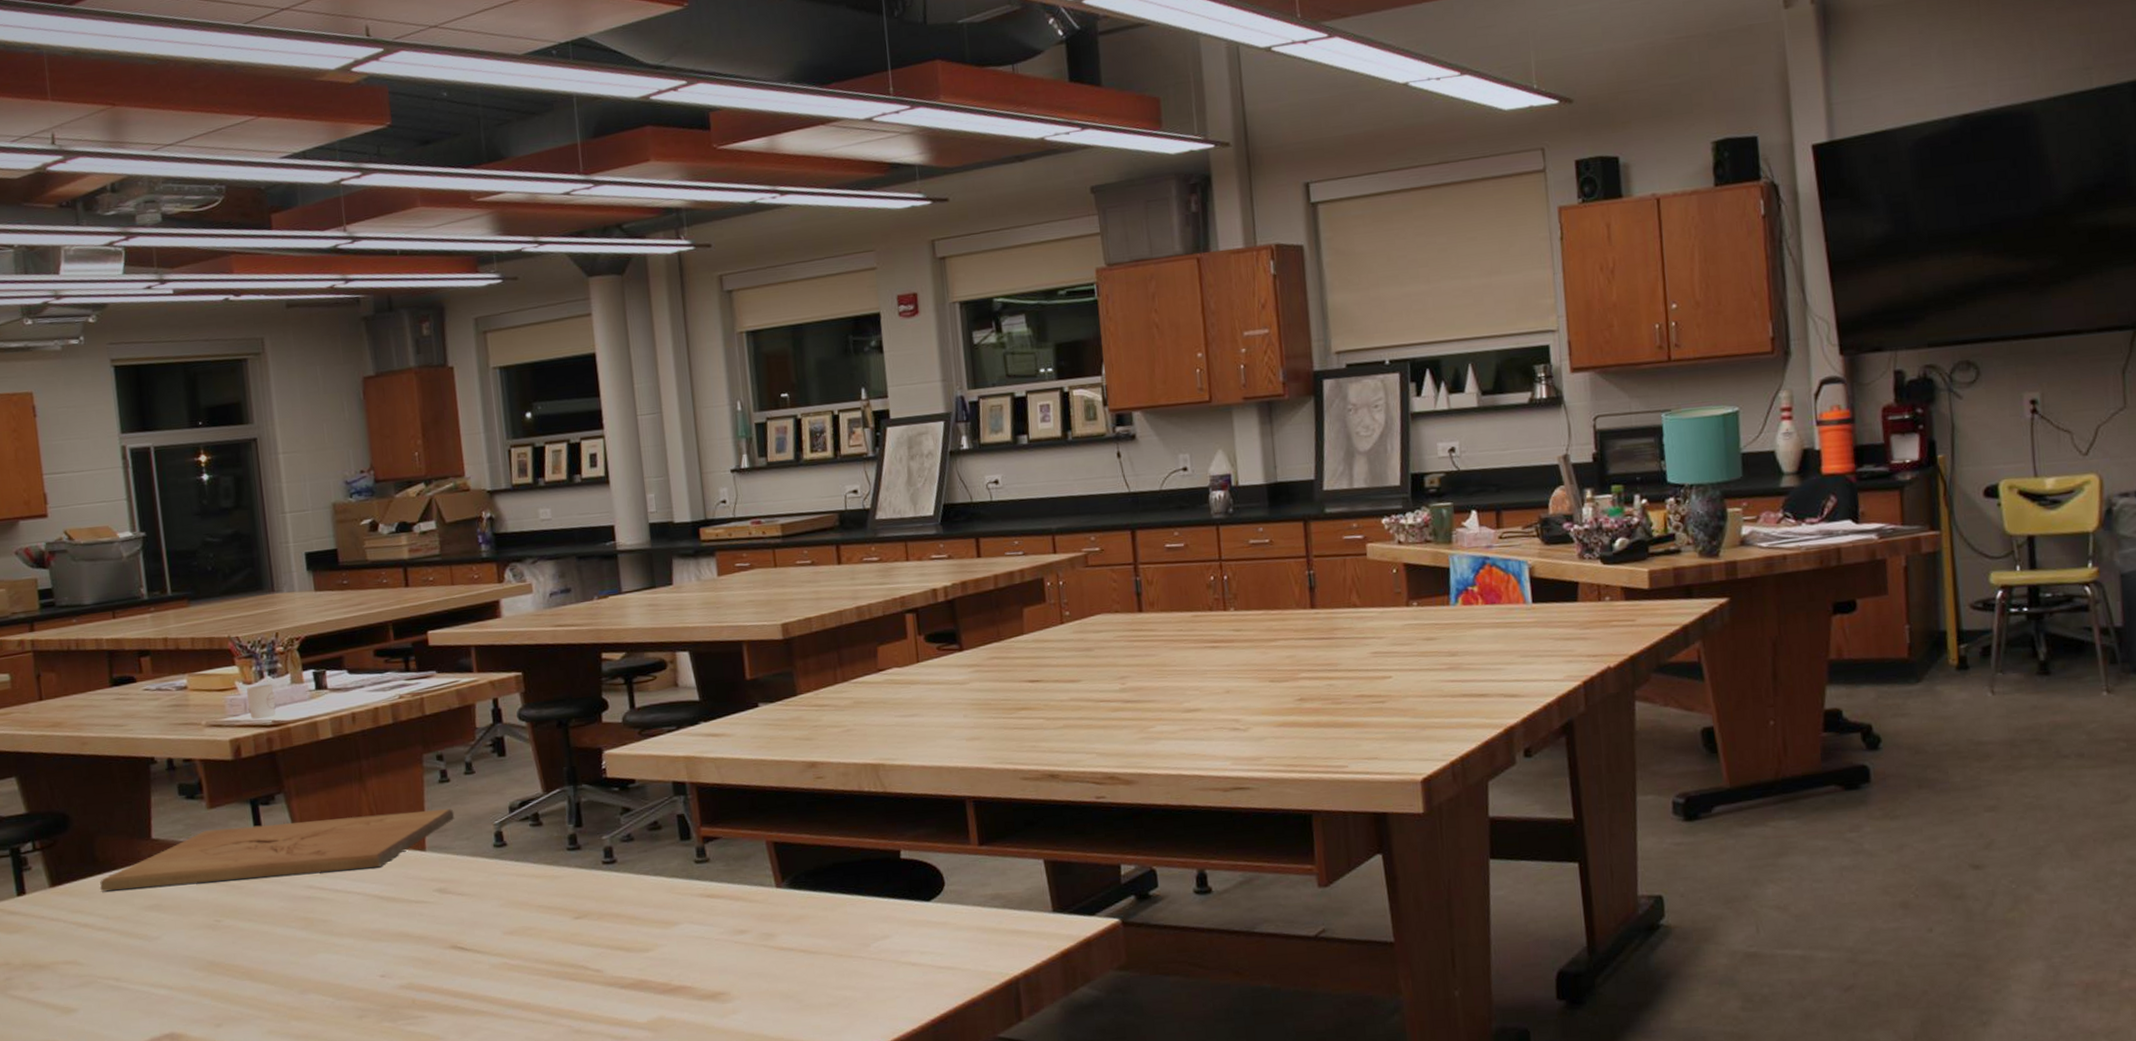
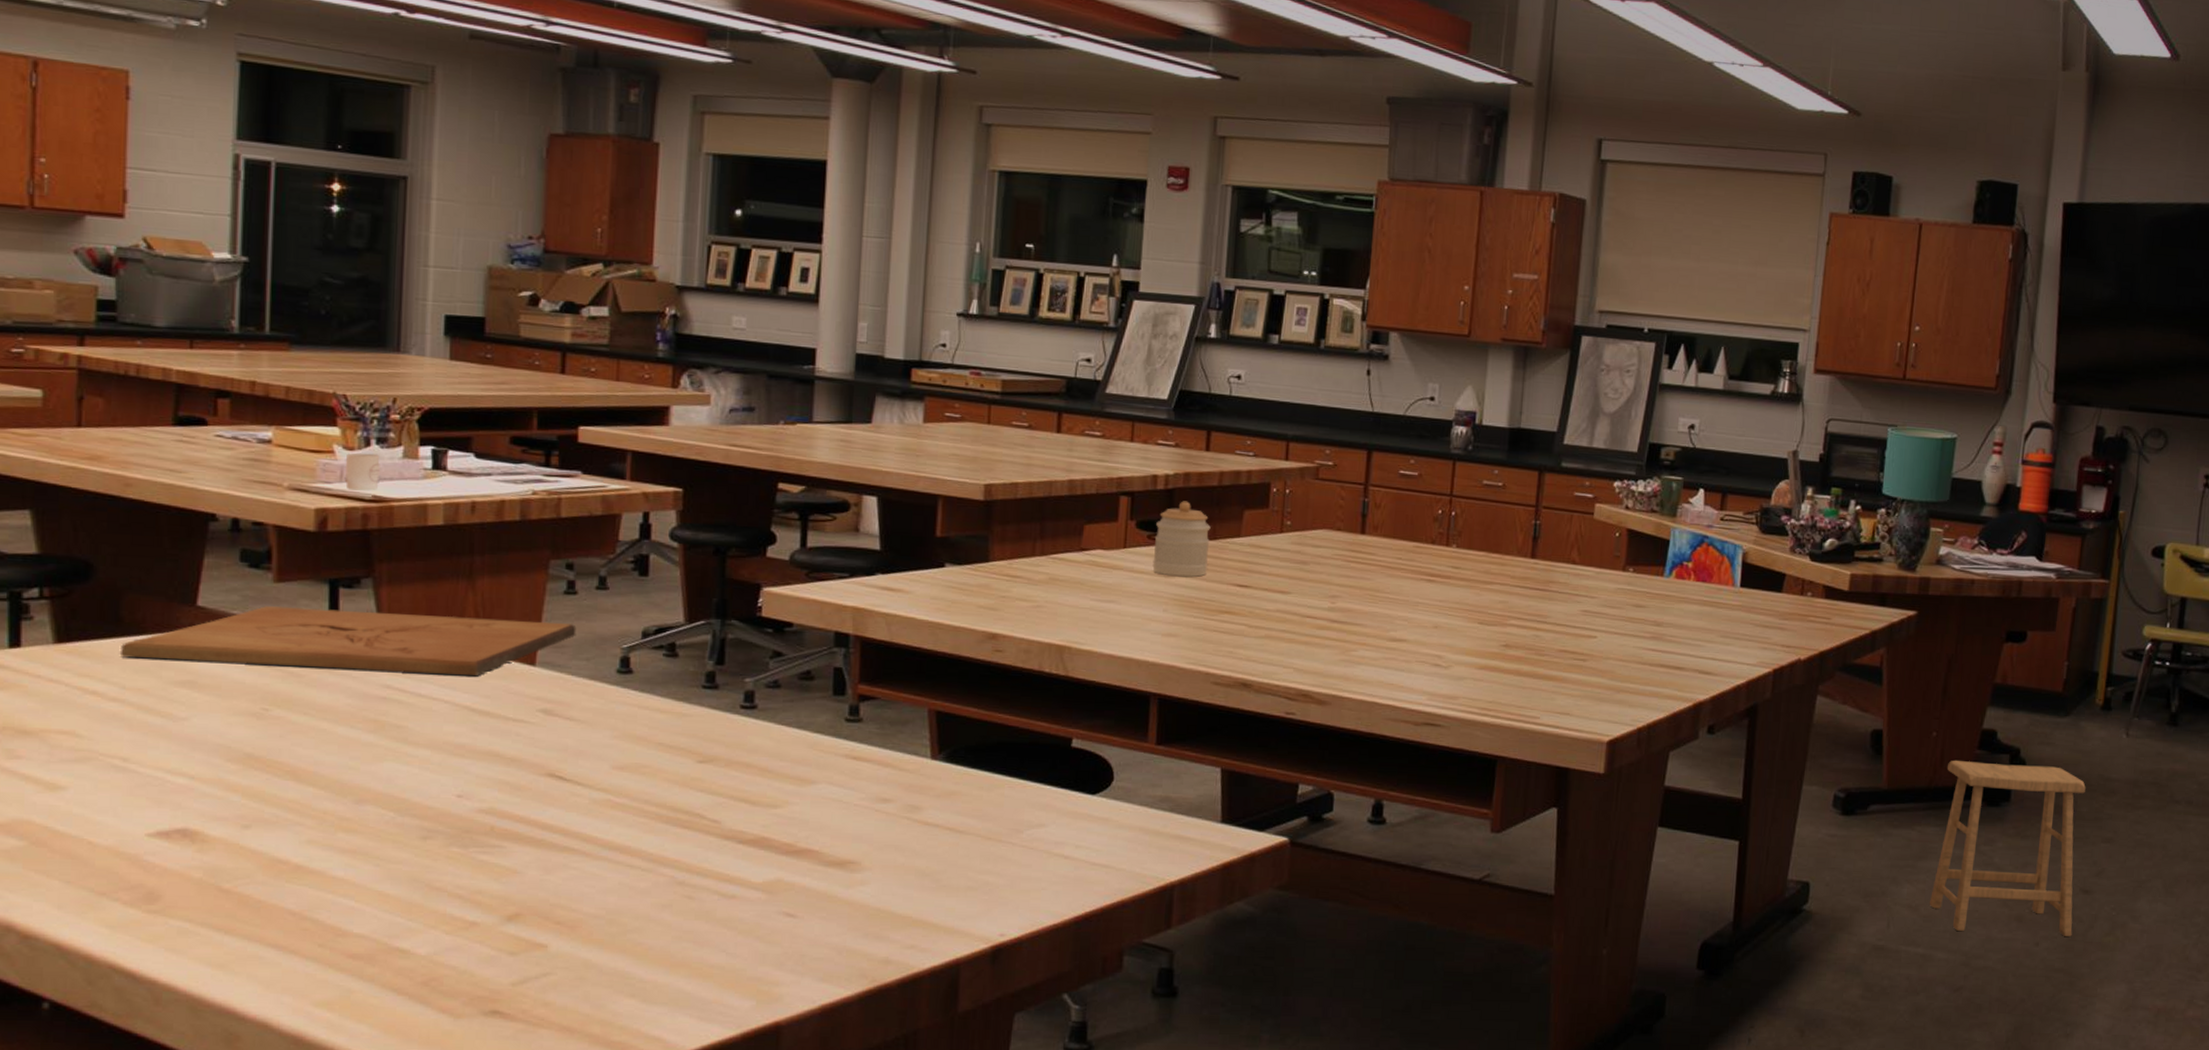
jar: none [943,608,999,683] -> present [1152,501,1211,578]
stool: none [1793,738,1969,928] -> present [1929,760,2086,938]

